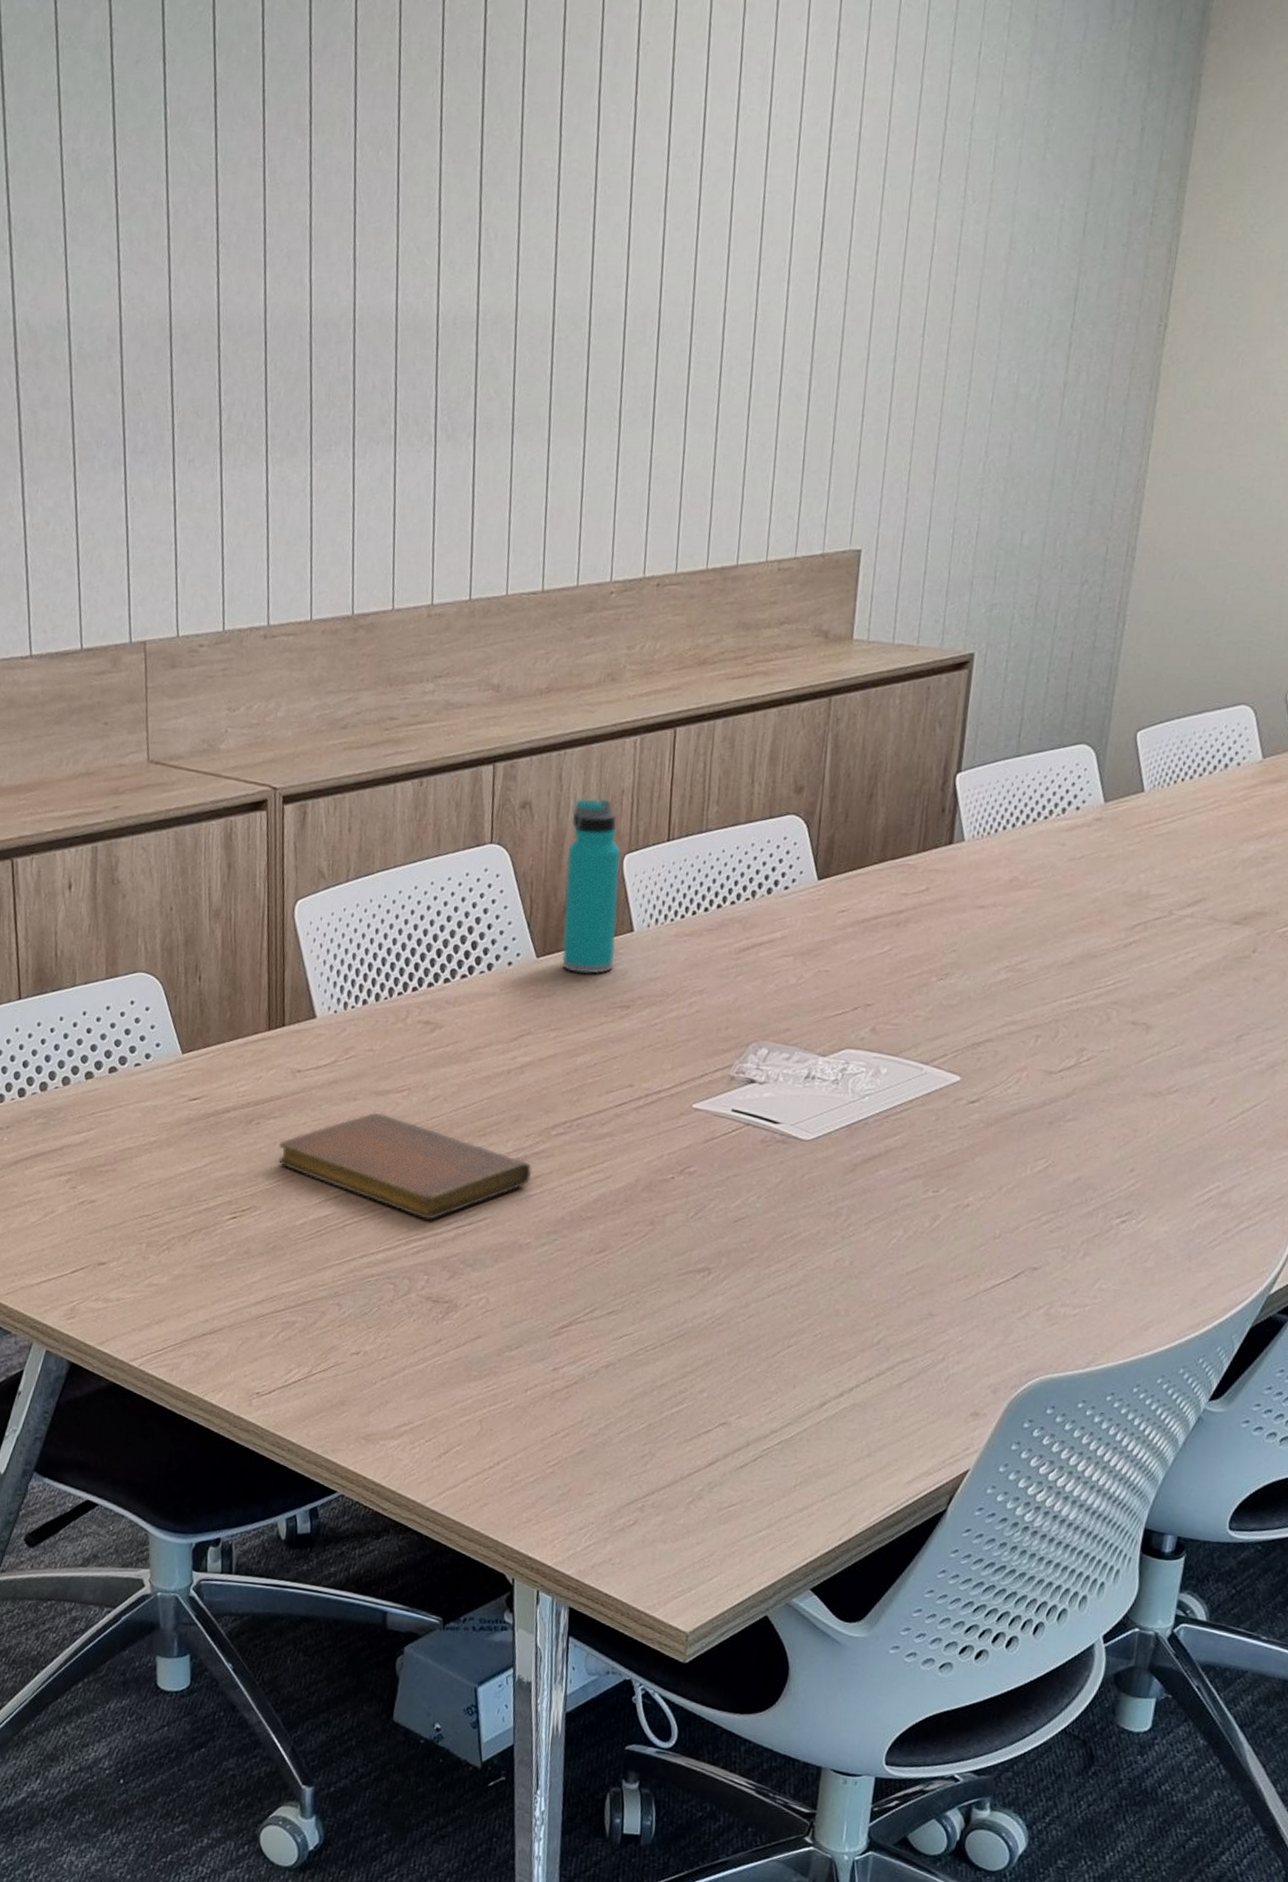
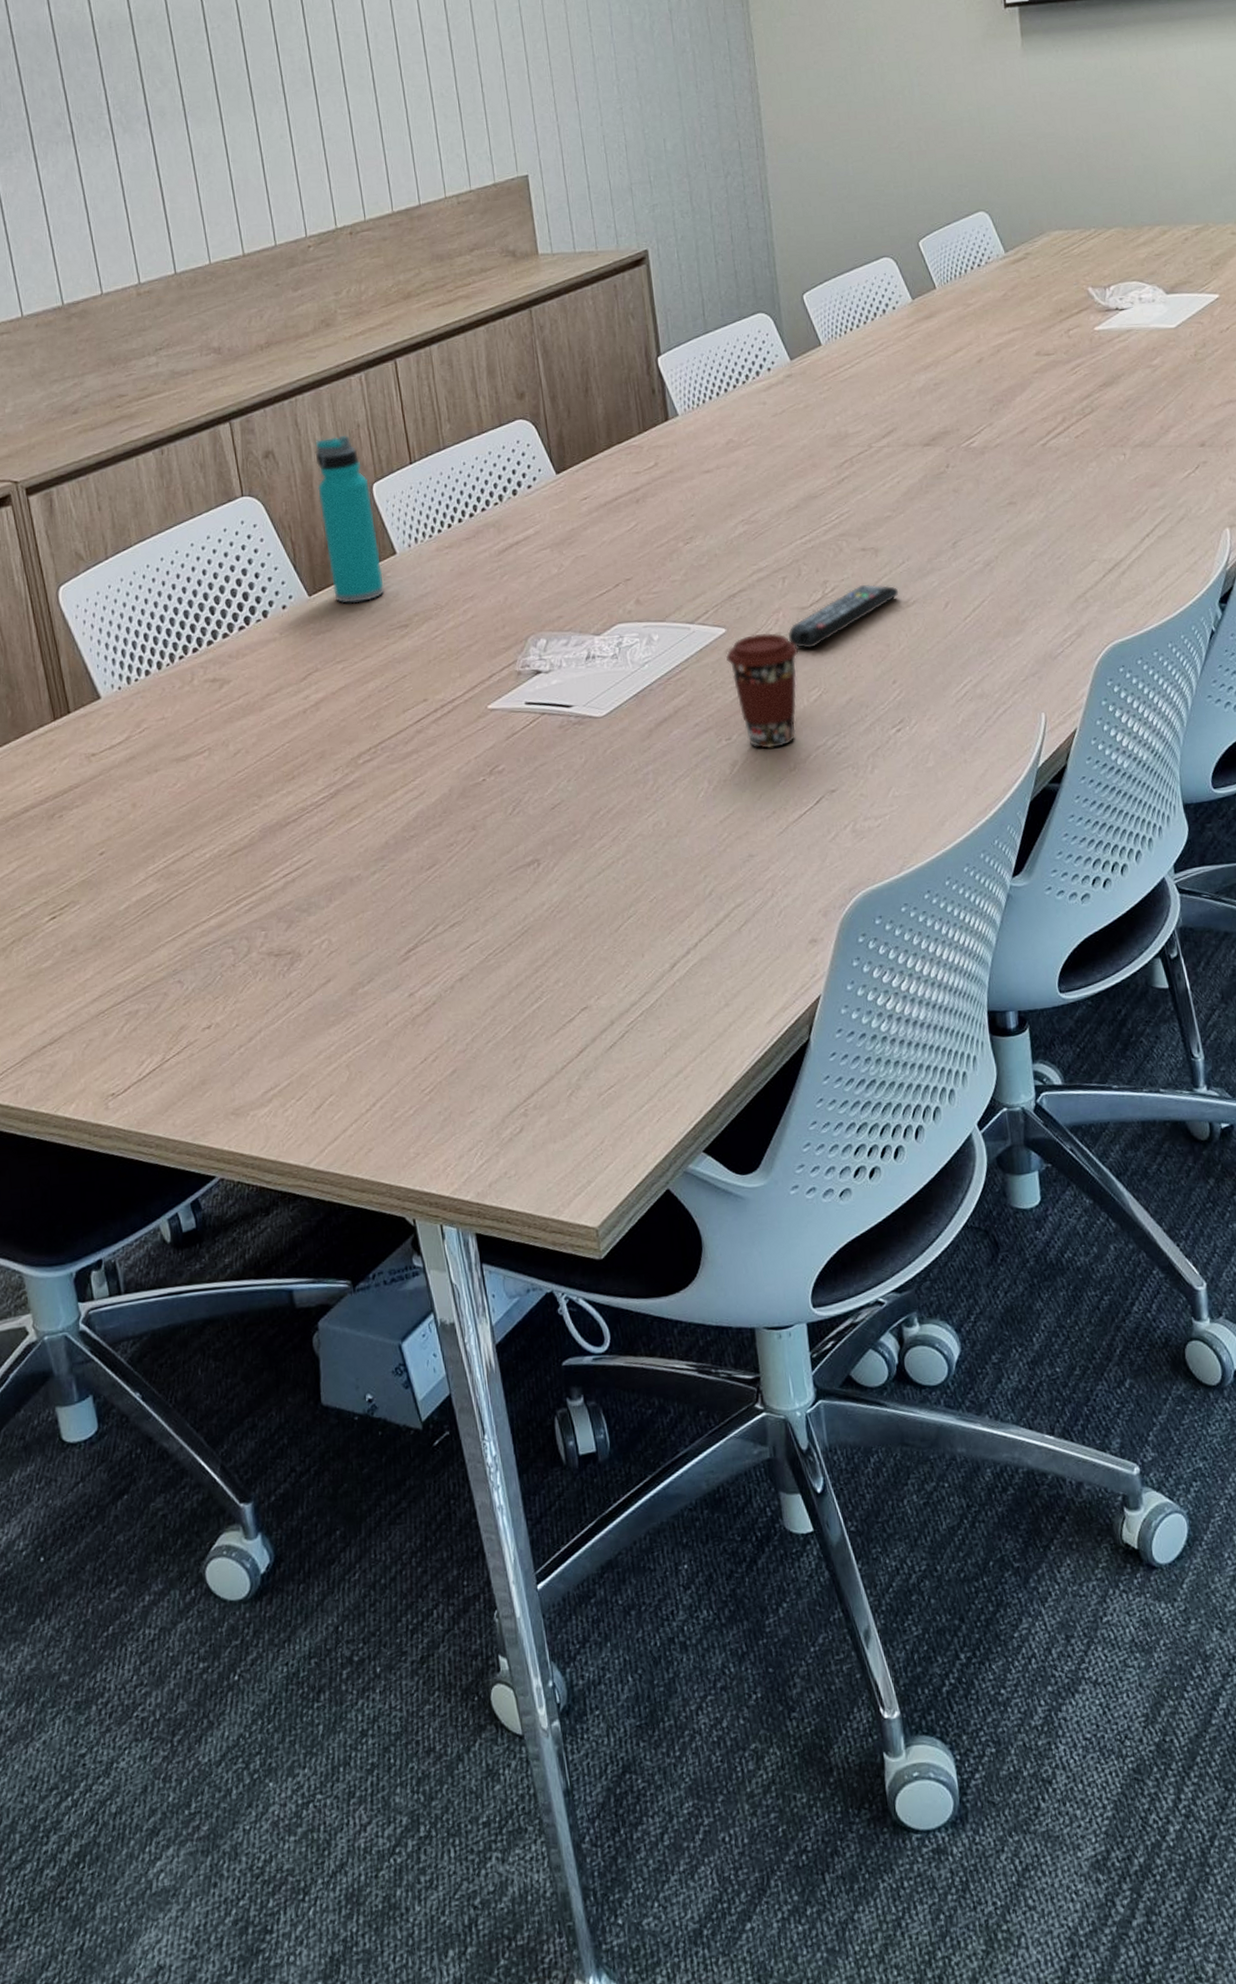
notebook: present [278,1112,532,1221] -> none [86,778,348,876]
coffee cup: none [953,1088,1037,1212] -> present [725,632,800,749]
remote control: none [1026,1060,1163,1117] -> present [787,584,899,649]

